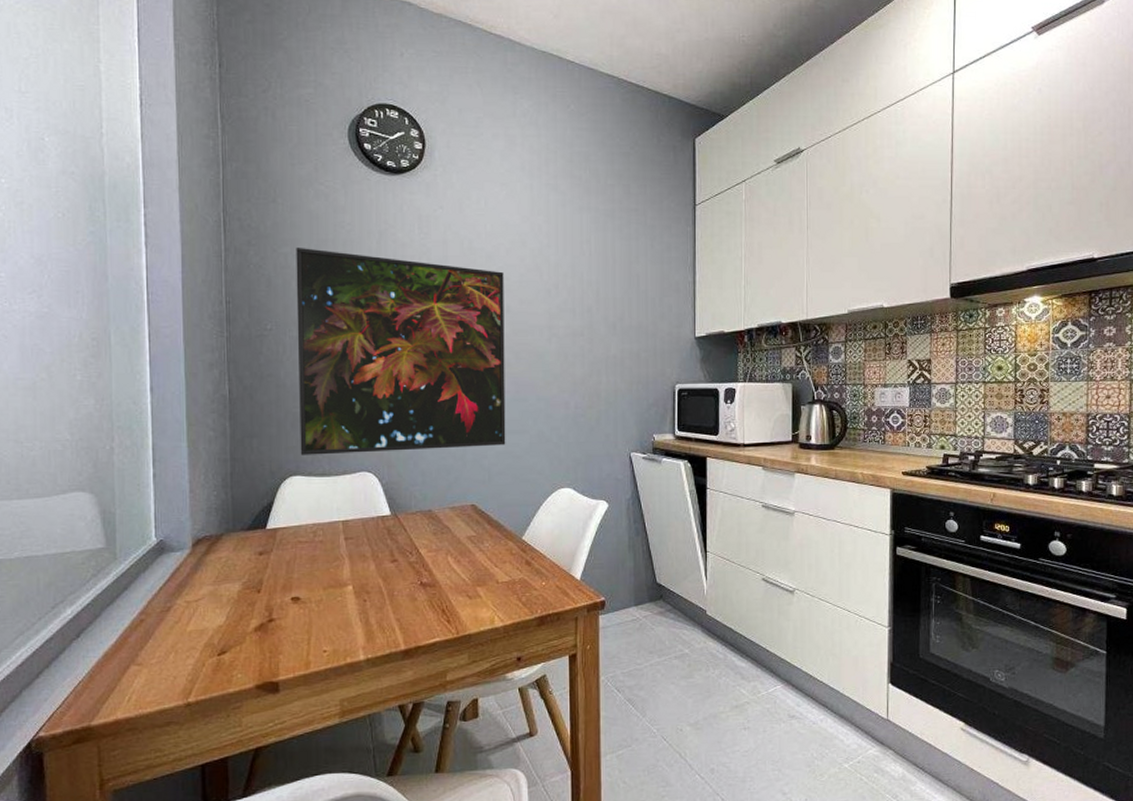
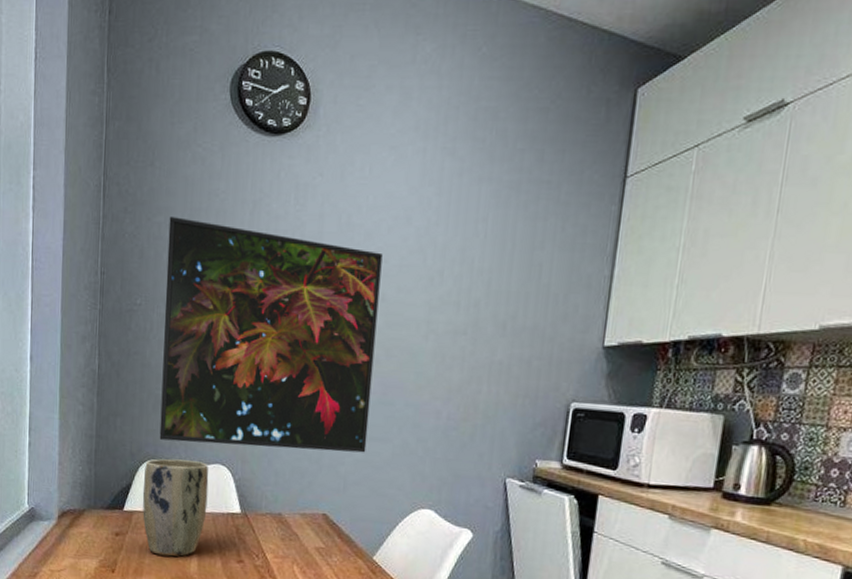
plant pot: none [286,472,356,568] -> present [142,458,209,557]

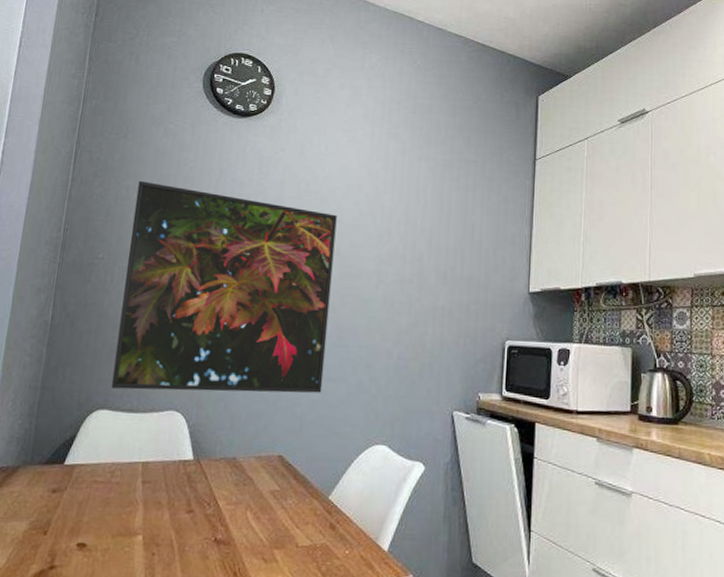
plant pot: present [142,458,209,557] -> none [85,407,162,512]

